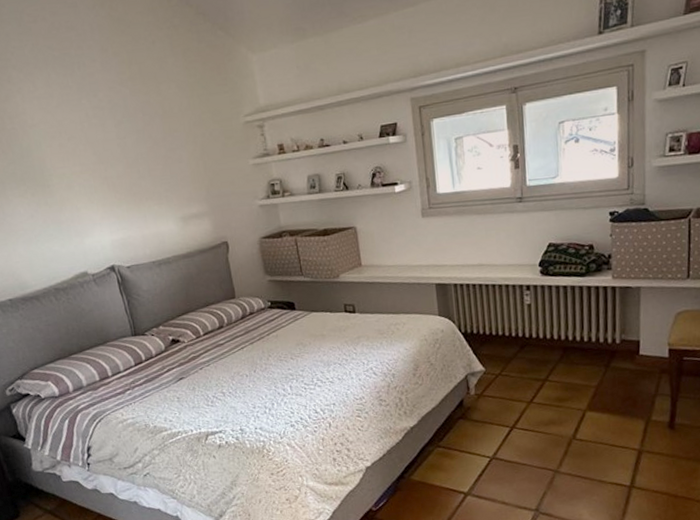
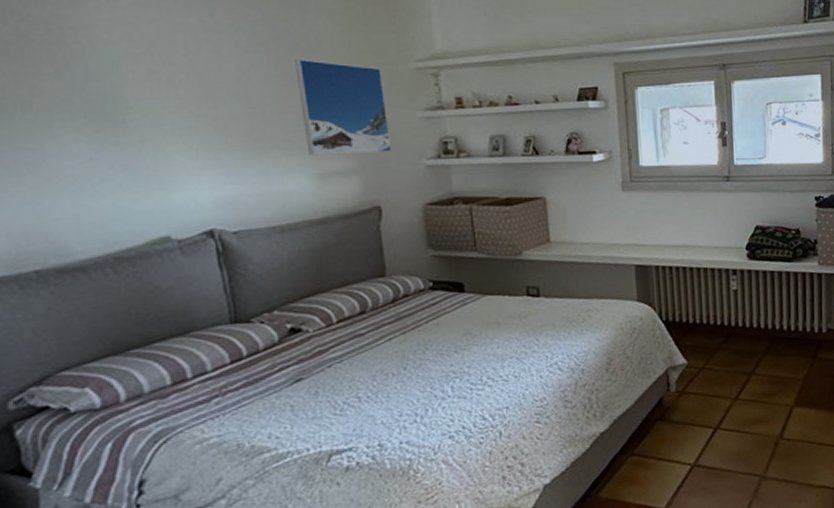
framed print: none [156,123,233,203] -> present [295,58,392,156]

